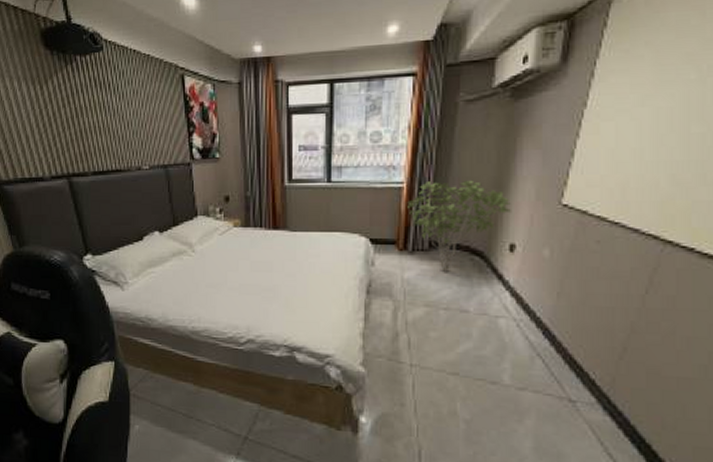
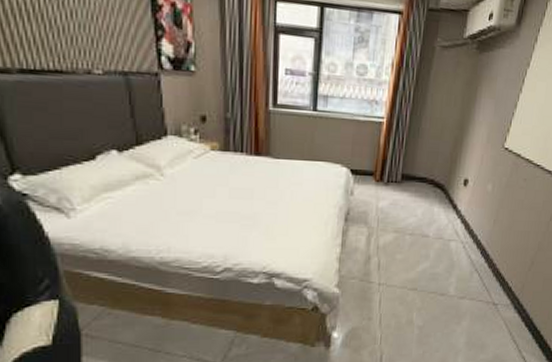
shrub: present [407,179,511,272] -> none [386,119,468,202]

